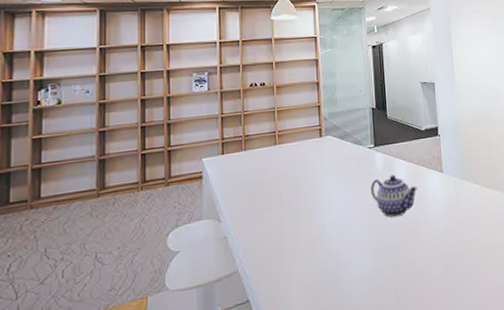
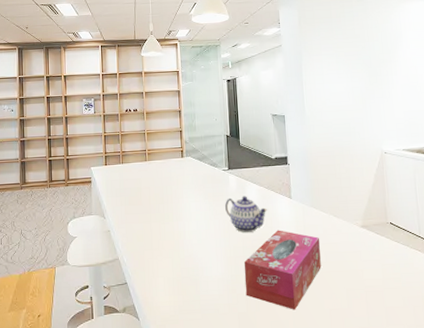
tissue box: none [393,208,474,298] -> present [244,230,321,310]

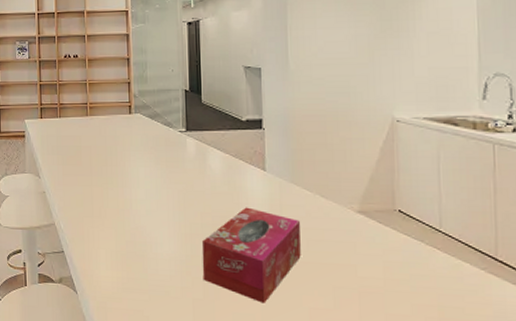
teapot: present [225,196,268,233] -> none [181,163,235,207]

